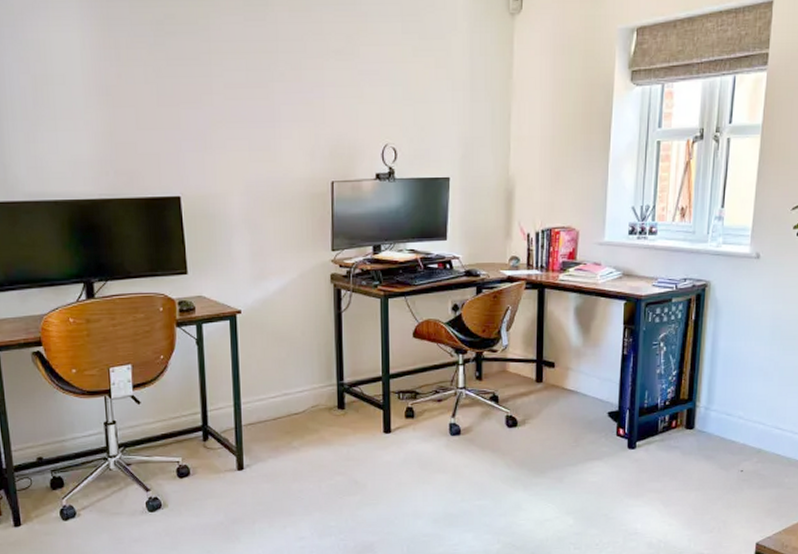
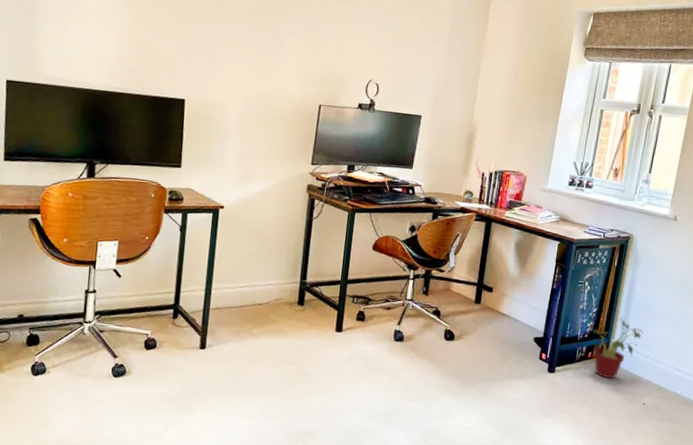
potted plant: none [675,377,733,448] -> present [593,317,643,379]

